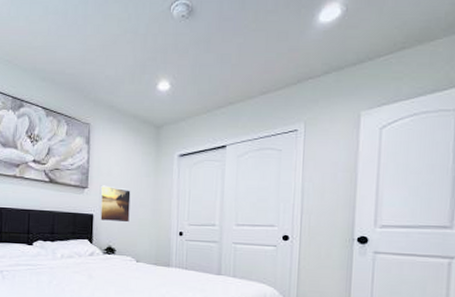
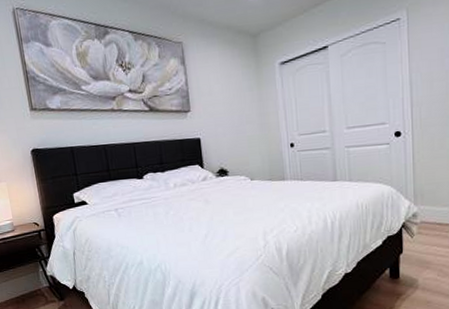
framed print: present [98,185,131,223] -> none [202,106,238,145]

